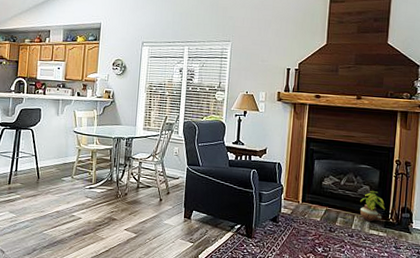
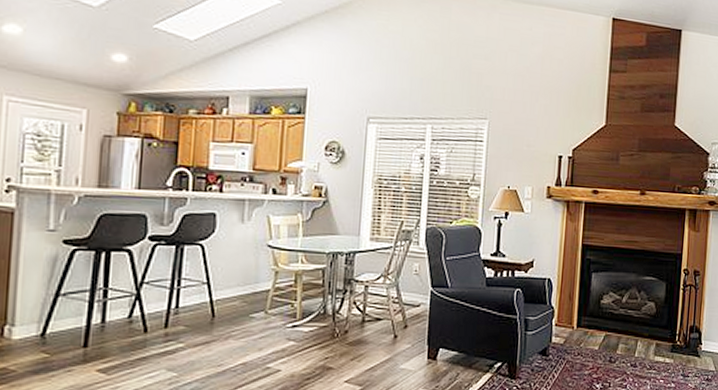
potted plant: present [360,190,385,222] -> none [644,307,672,347]

